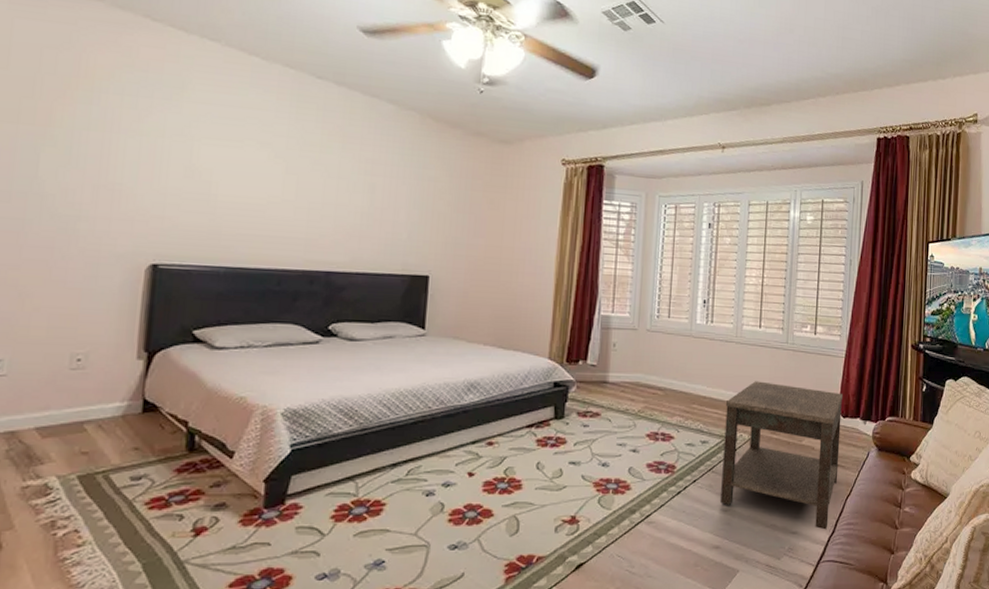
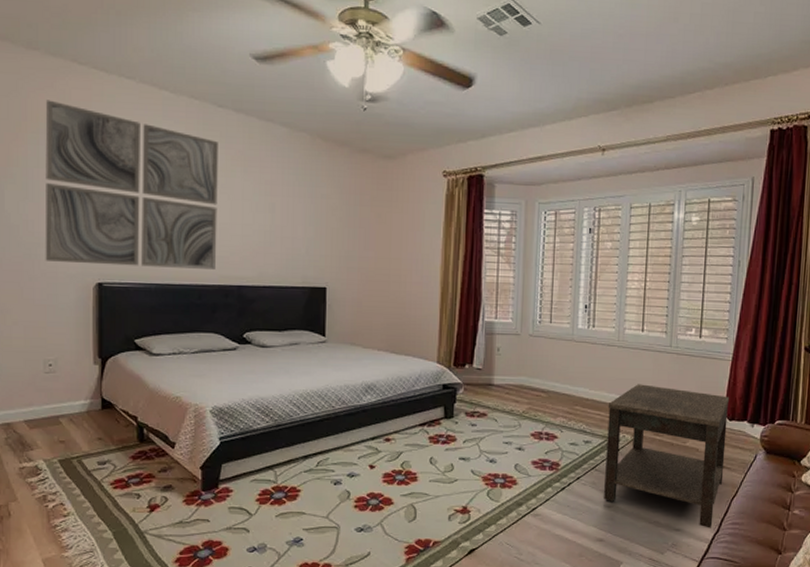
wall art: none [85,56,314,253] -> present [45,100,218,269]

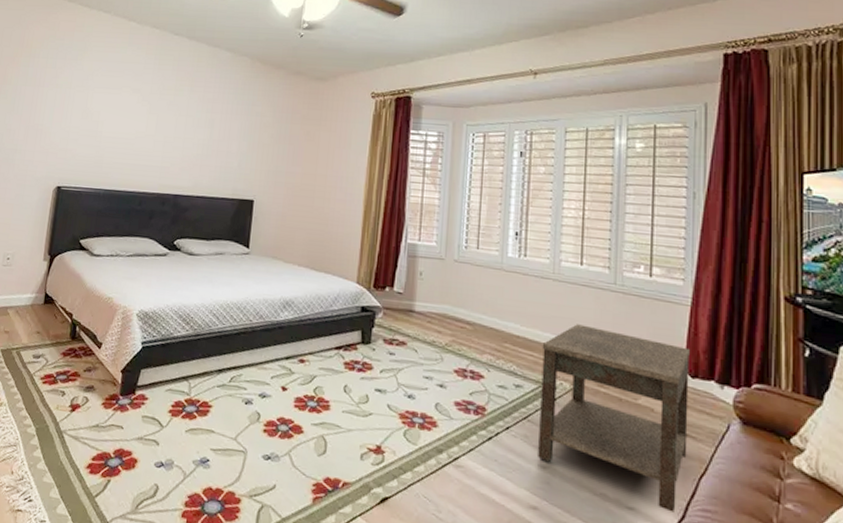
wall art: present [45,100,218,269] -> none [18,30,171,178]

